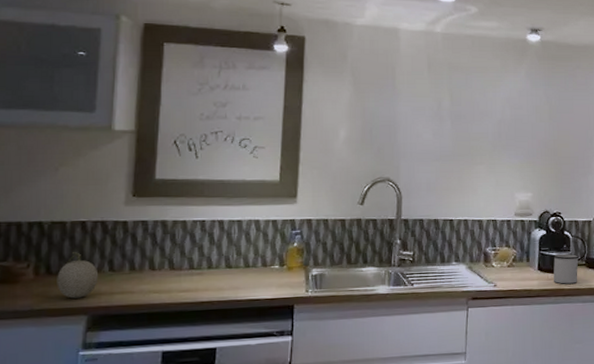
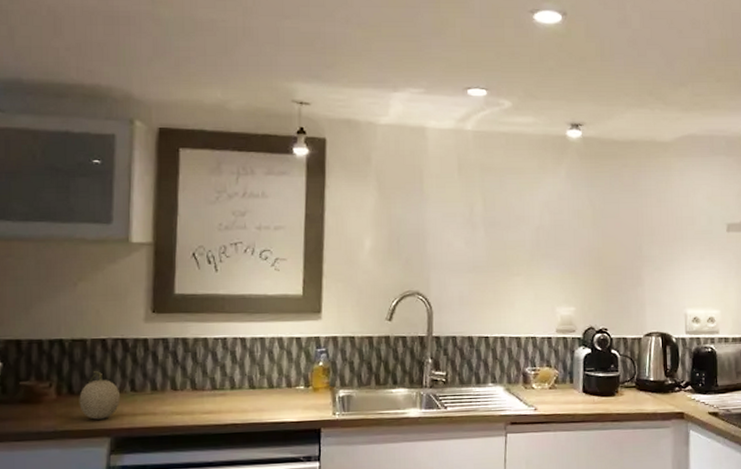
mug: present [553,253,579,284] -> none [599,374,628,408]

